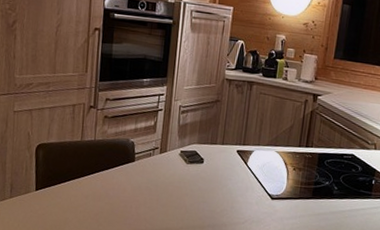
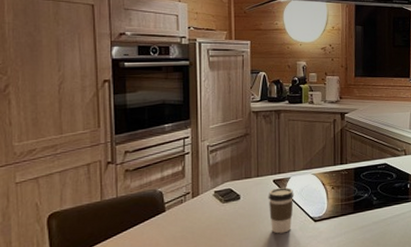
coffee cup: none [228,159,256,204] -> present [268,187,295,234]

